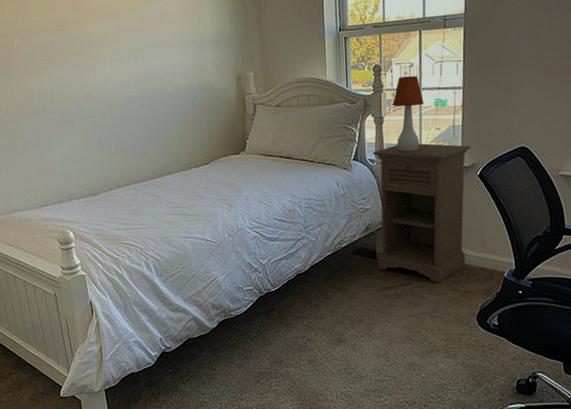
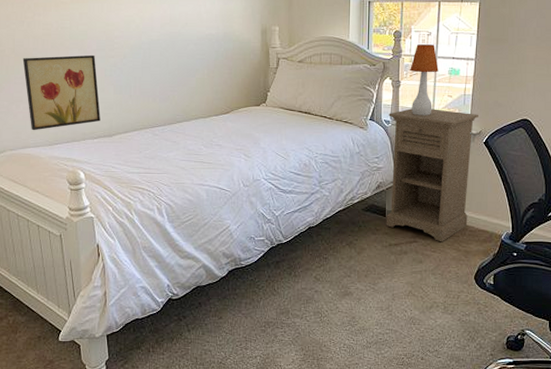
wall art: none [9,116,85,195] -> present [22,54,101,131]

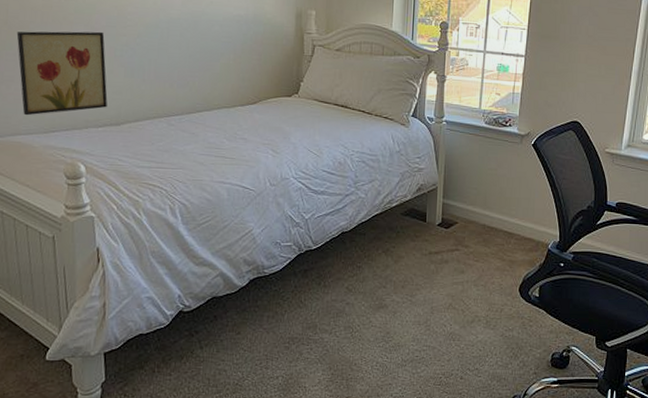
nightstand: present [386,108,478,242] -> none [426,105,527,251]
table lamp: present [410,44,439,116] -> none [456,37,487,114]

